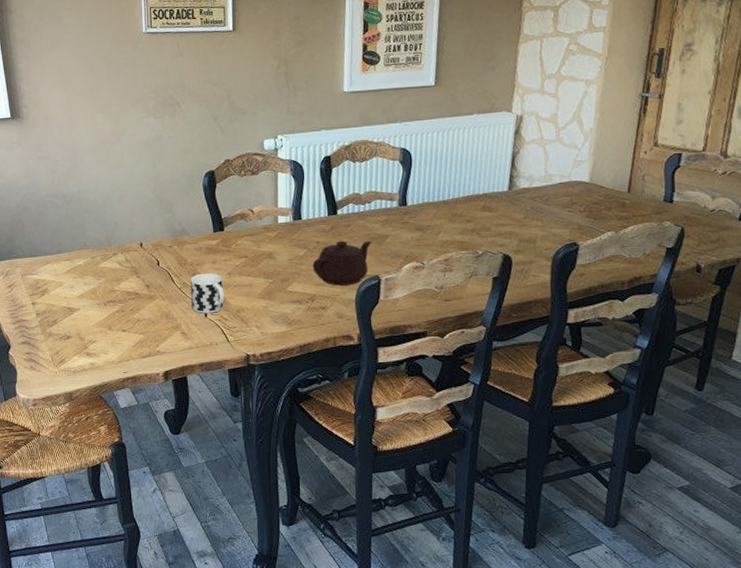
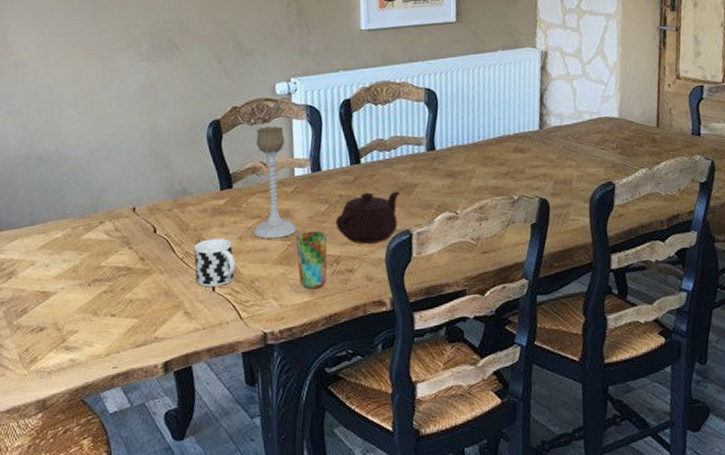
candle holder: none [240,177,278,277] -> present [253,126,297,239]
cup: none [276,272,305,322] -> present [295,231,328,290]

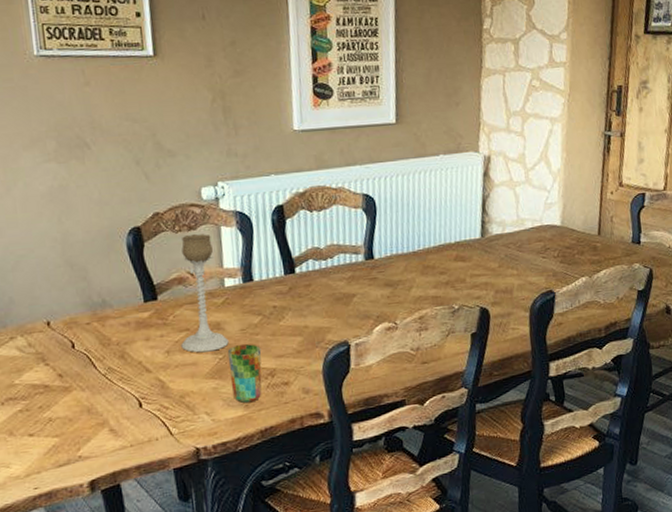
cup: present [194,238,236,287] -> none [117,352,165,404]
teapot: present [335,190,400,244] -> none [269,301,338,356]

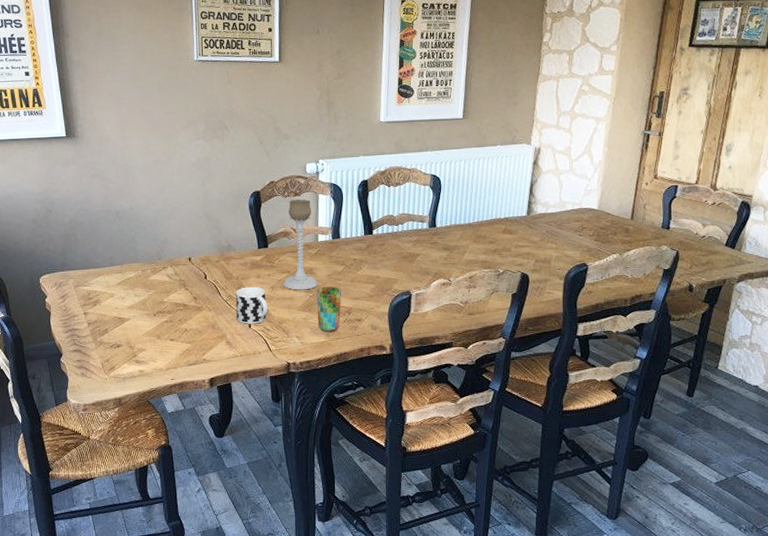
cup: none [117,352,165,404] -> present [236,286,268,324]

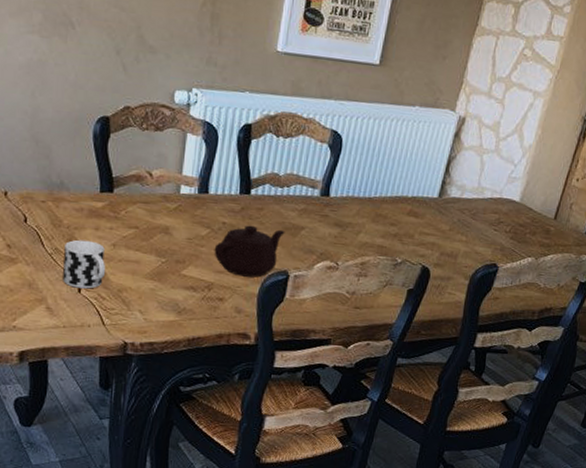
candle holder: present [282,198,318,290] -> none [128,134,176,254]
cup: present [316,287,342,333] -> none [169,253,204,311]
teapot: none [349,258,404,300] -> present [214,225,285,278]

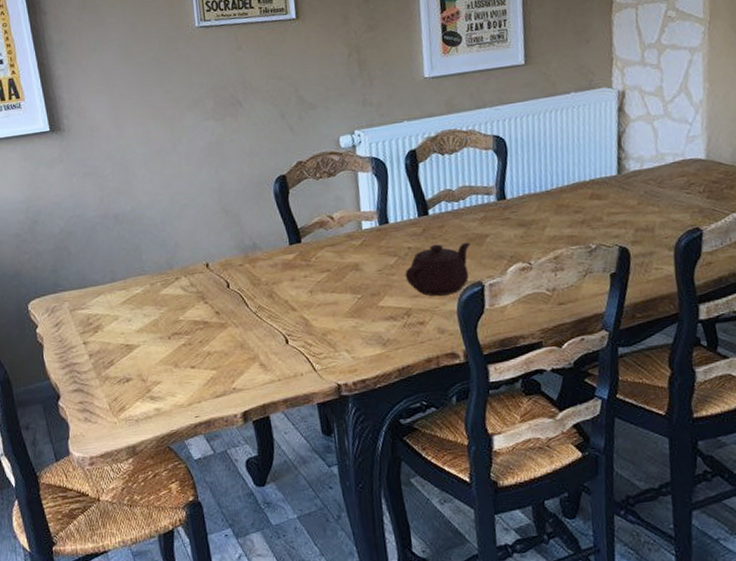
cup: present [63,239,106,289] -> none [266,292,308,340]

